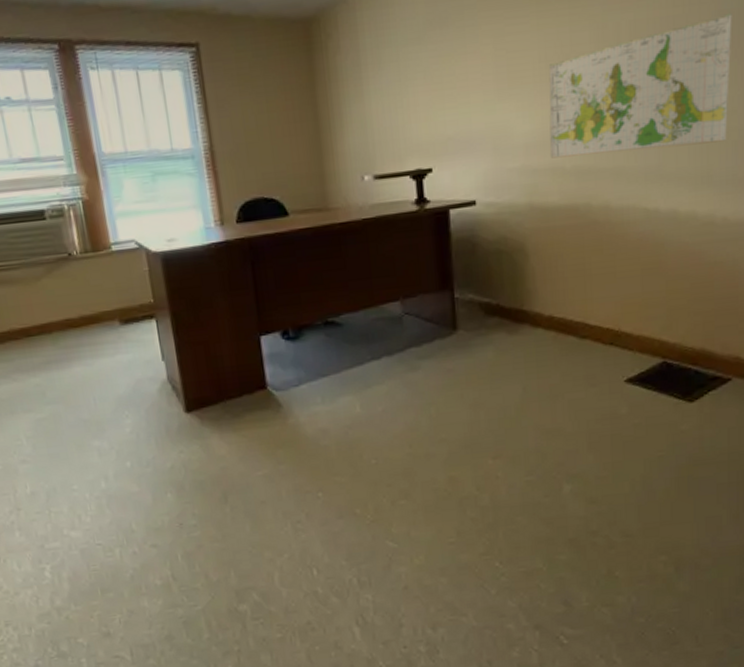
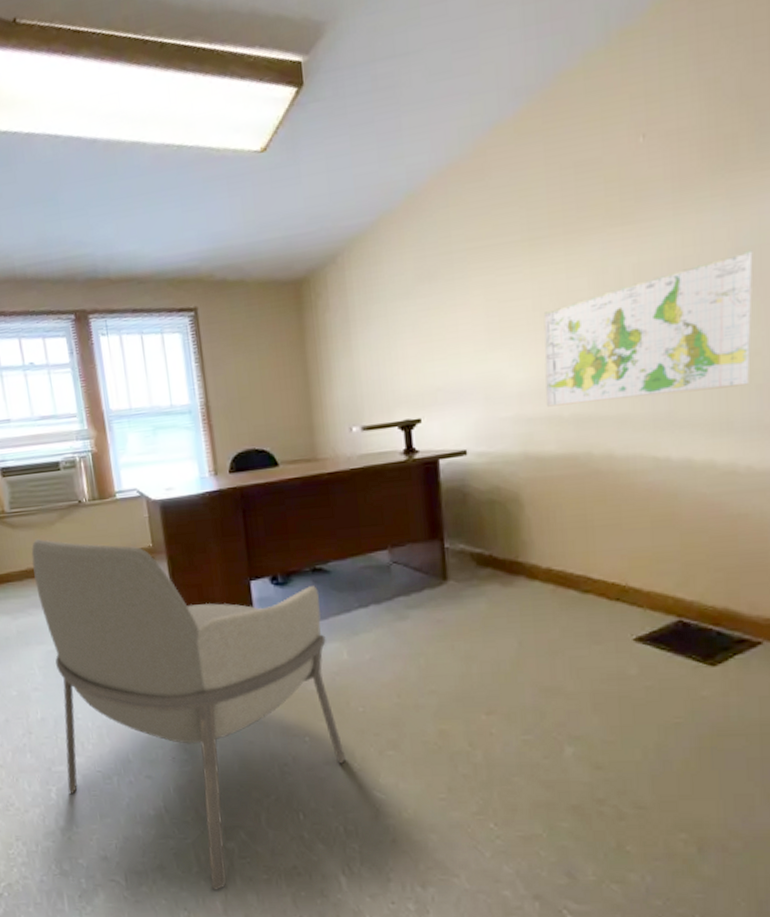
armchair: none [14,295,358,655] -> present [31,538,345,890]

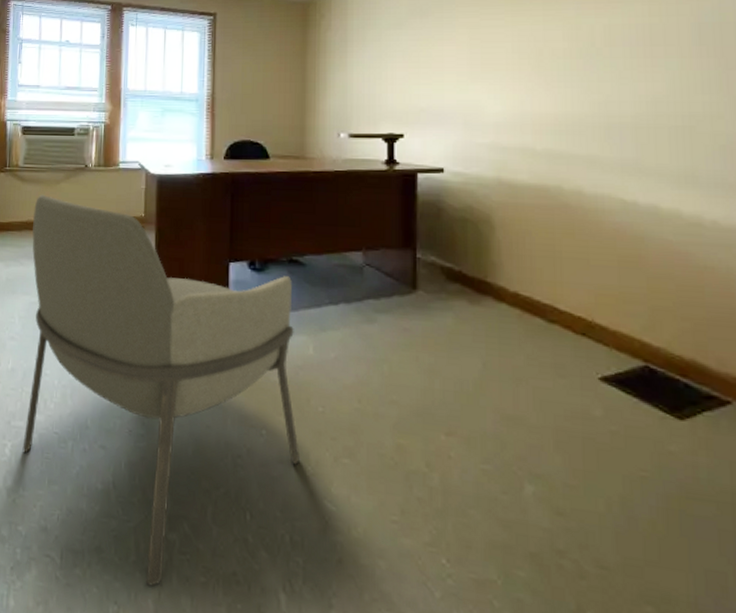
map: present [543,250,753,407] -> none [521,26,715,144]

